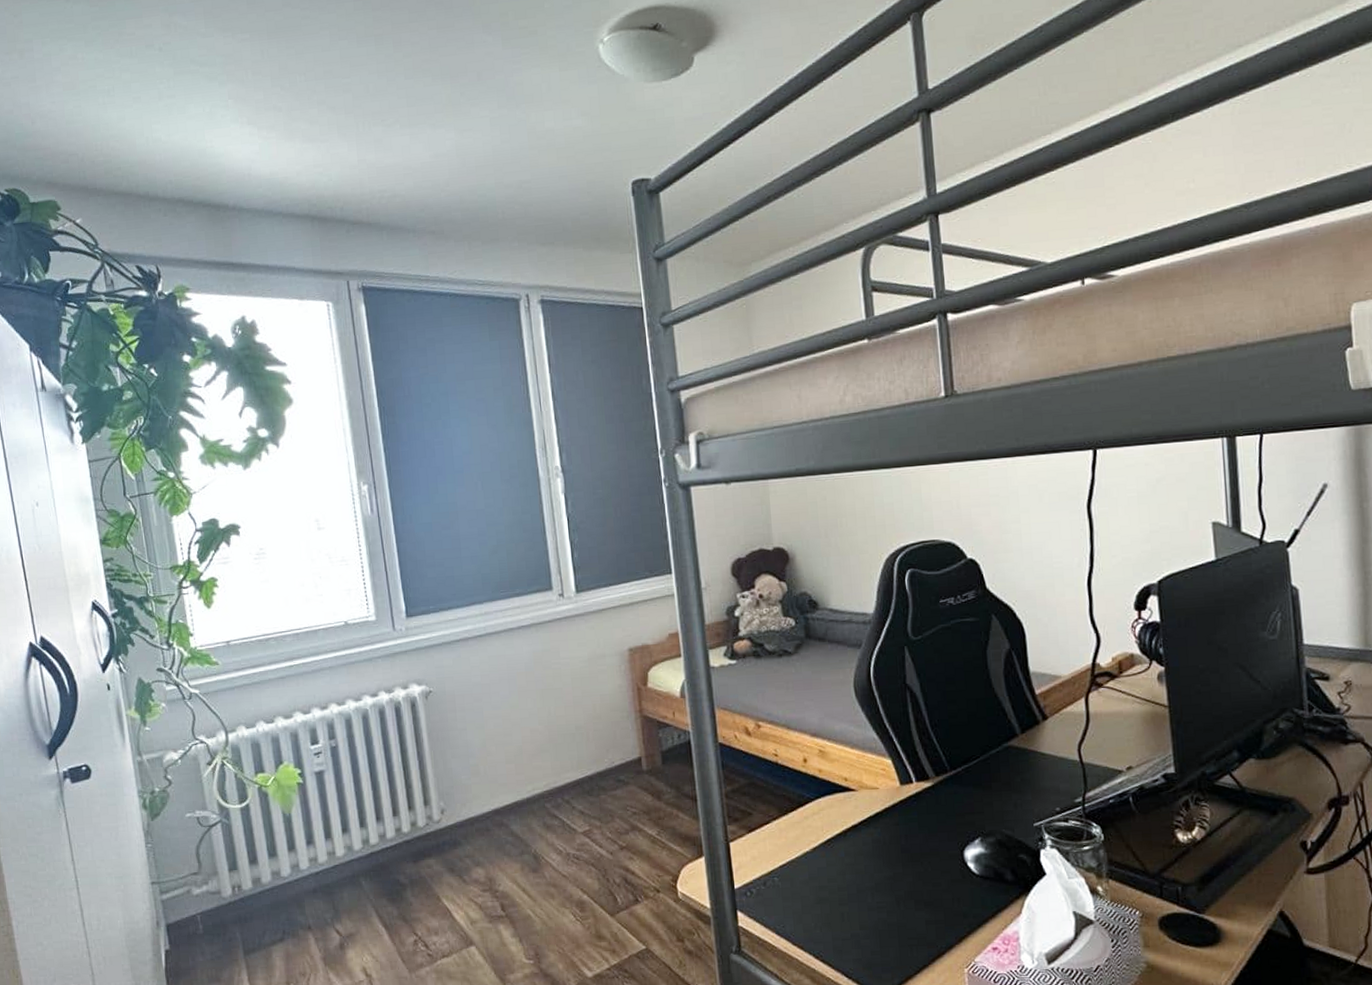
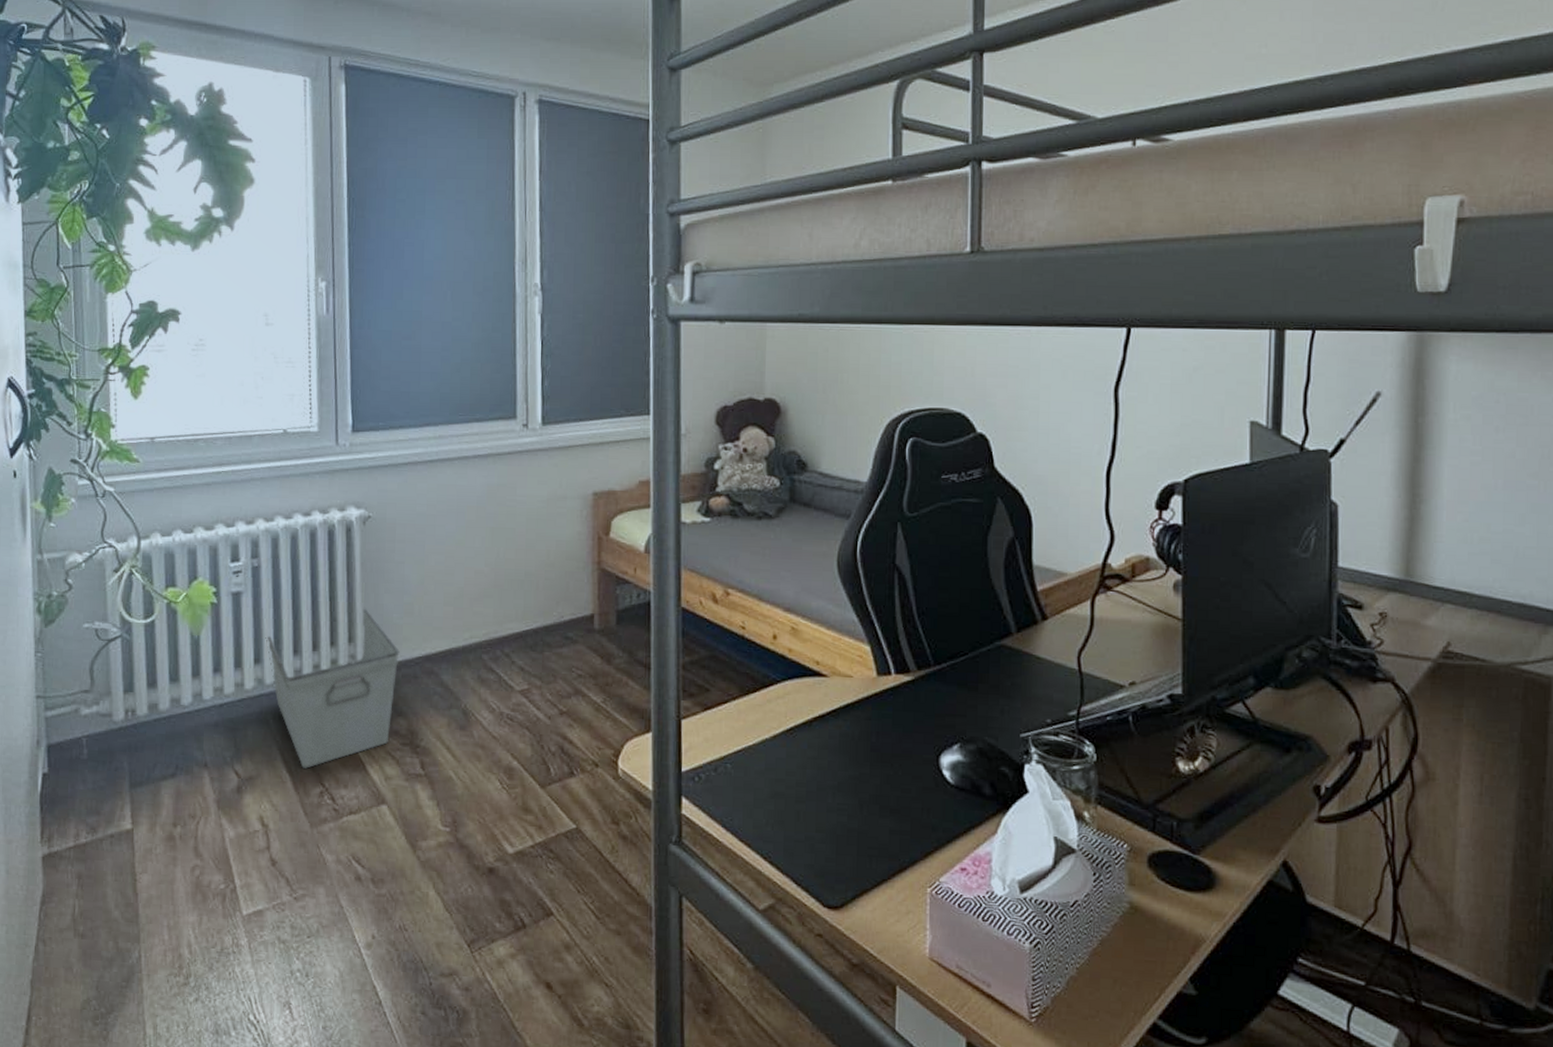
storage bin: none [349,772,471,921] -> present [265,607,400,769]

